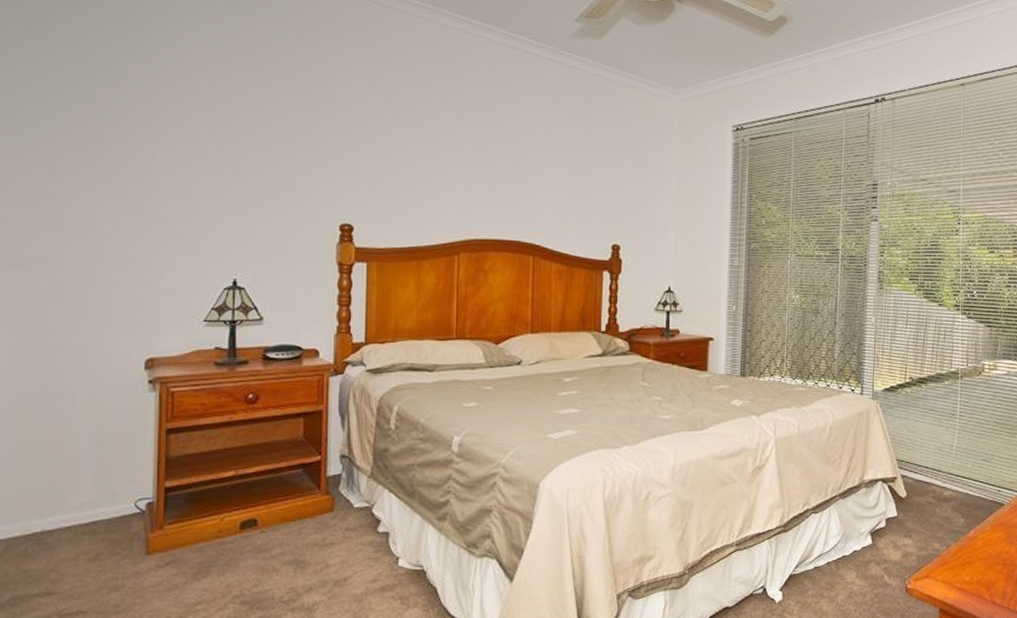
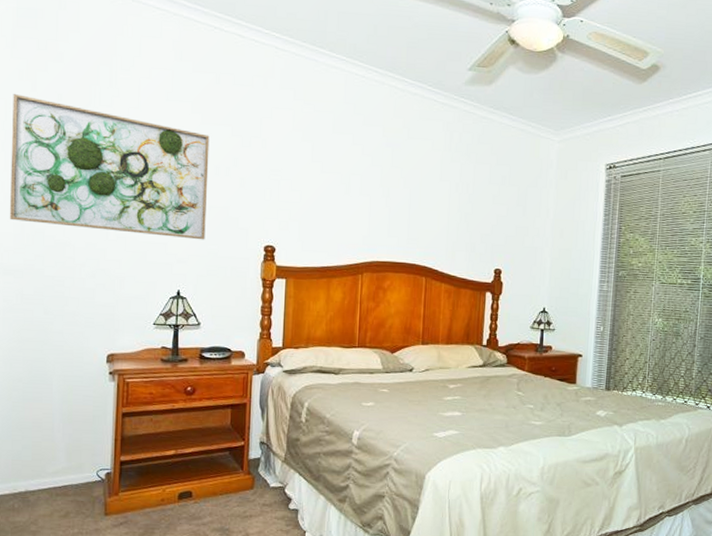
wall art: none [14,47,269,219] -> present [9,94,210,240]

